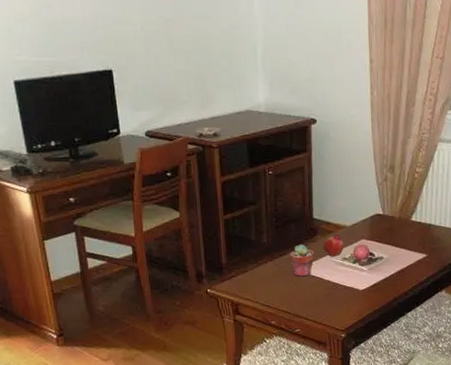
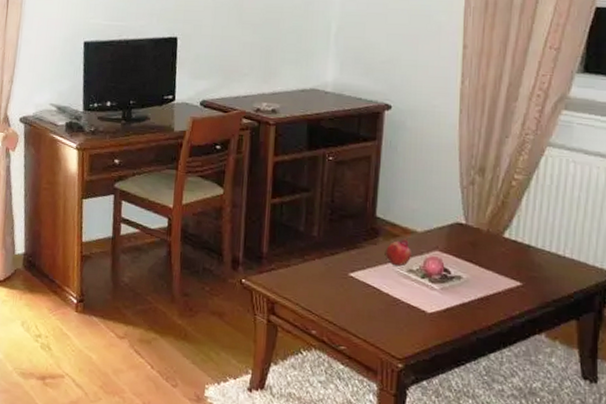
potted succulent: present [290,244,315,277] -> none [343,244,373,284]

